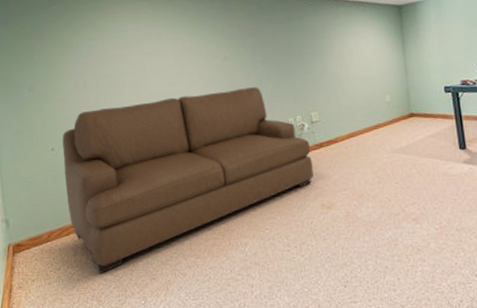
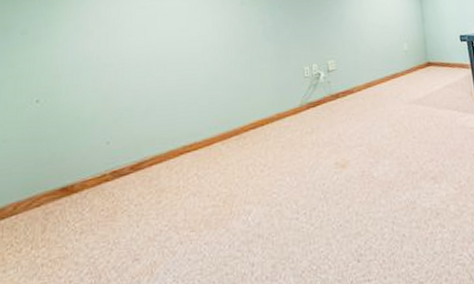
sofa: present [62,87,314,274] -> none [44,33,328,256]

